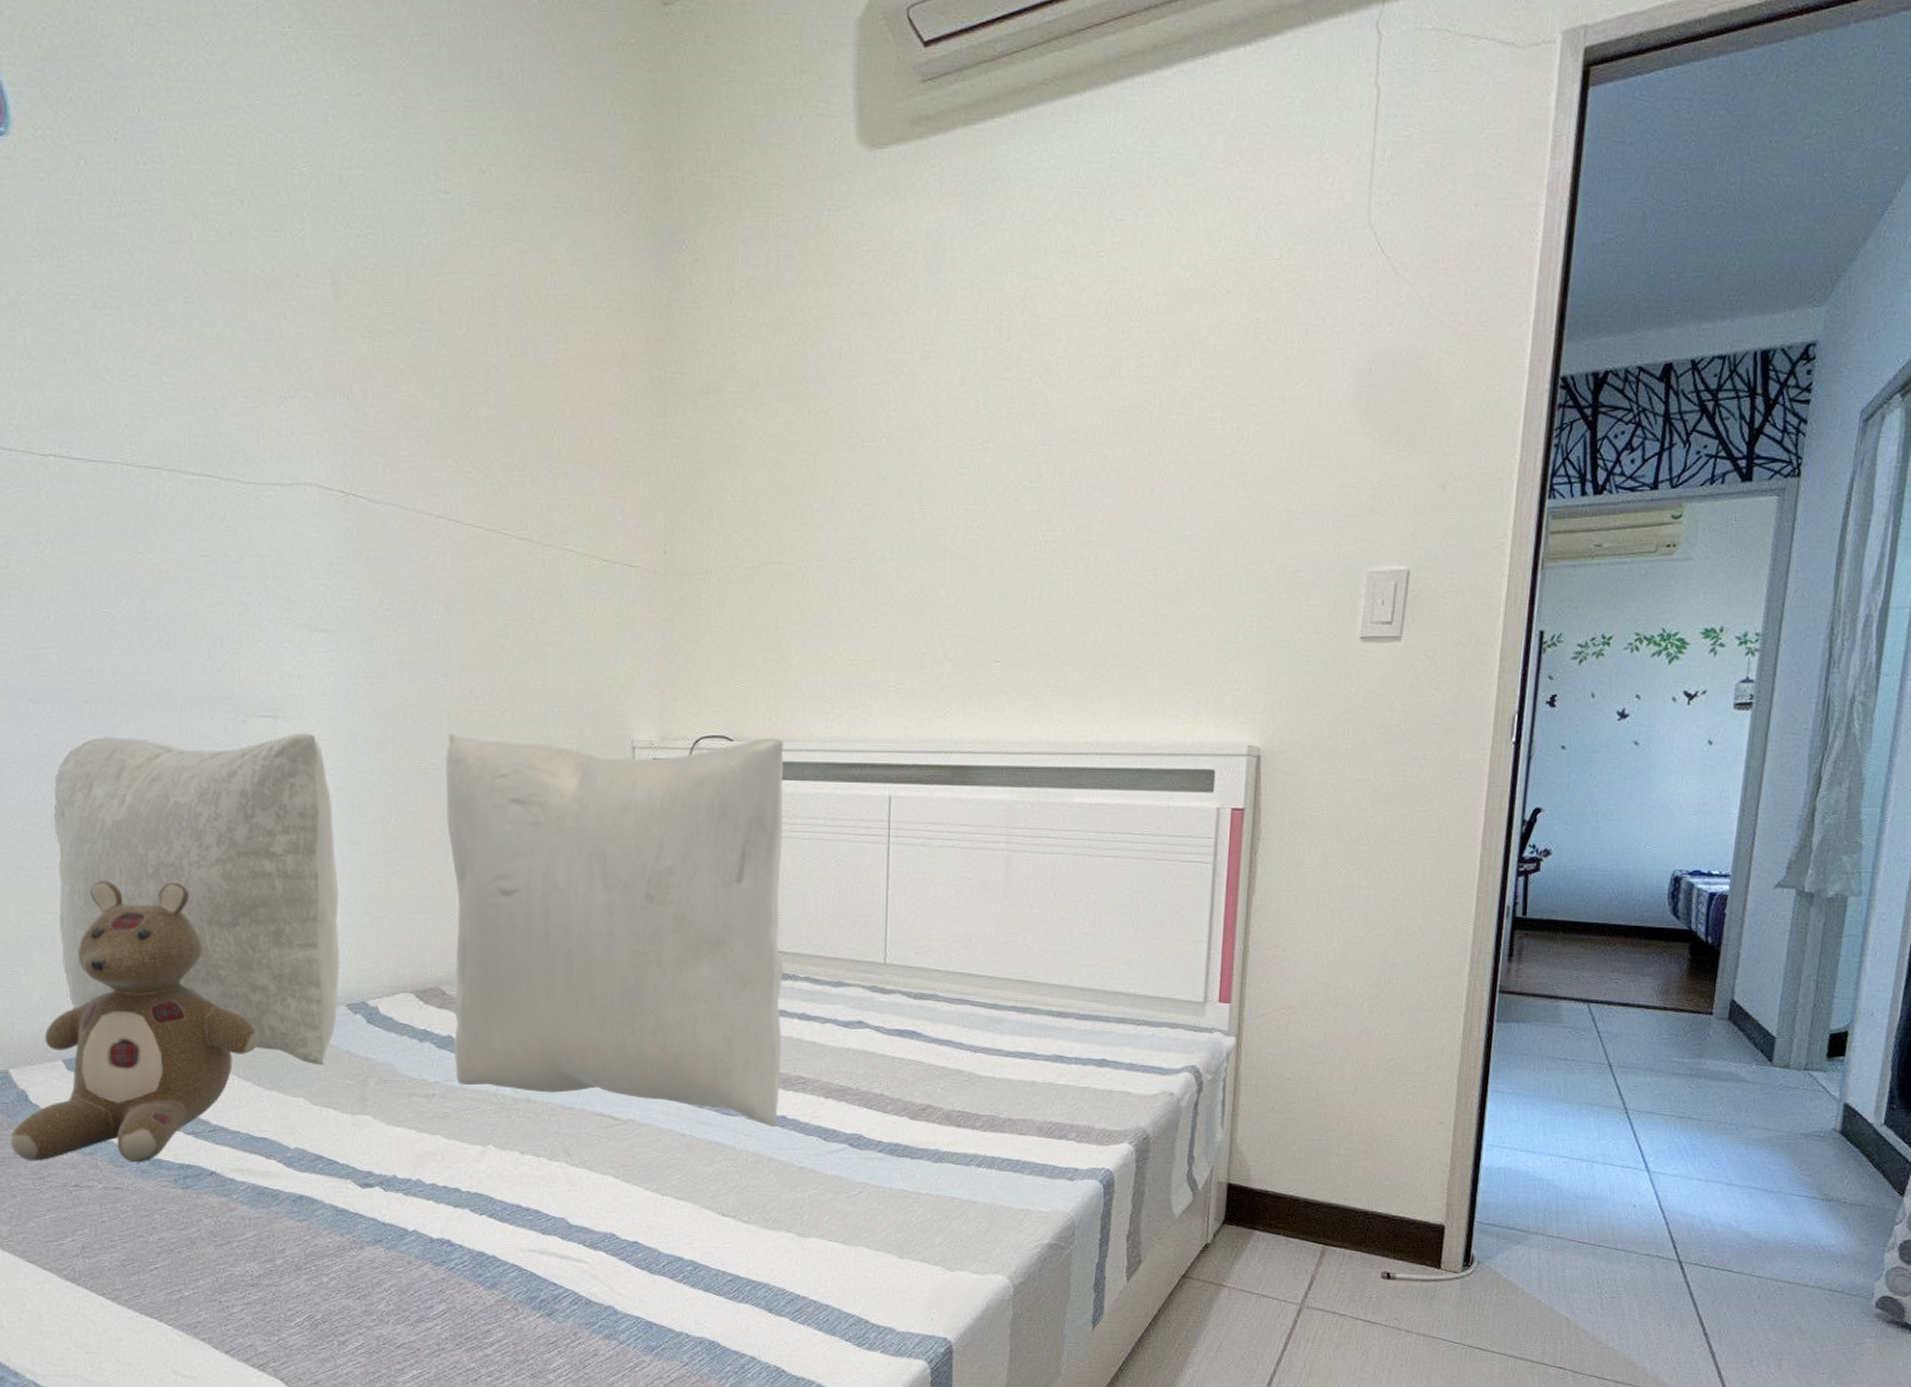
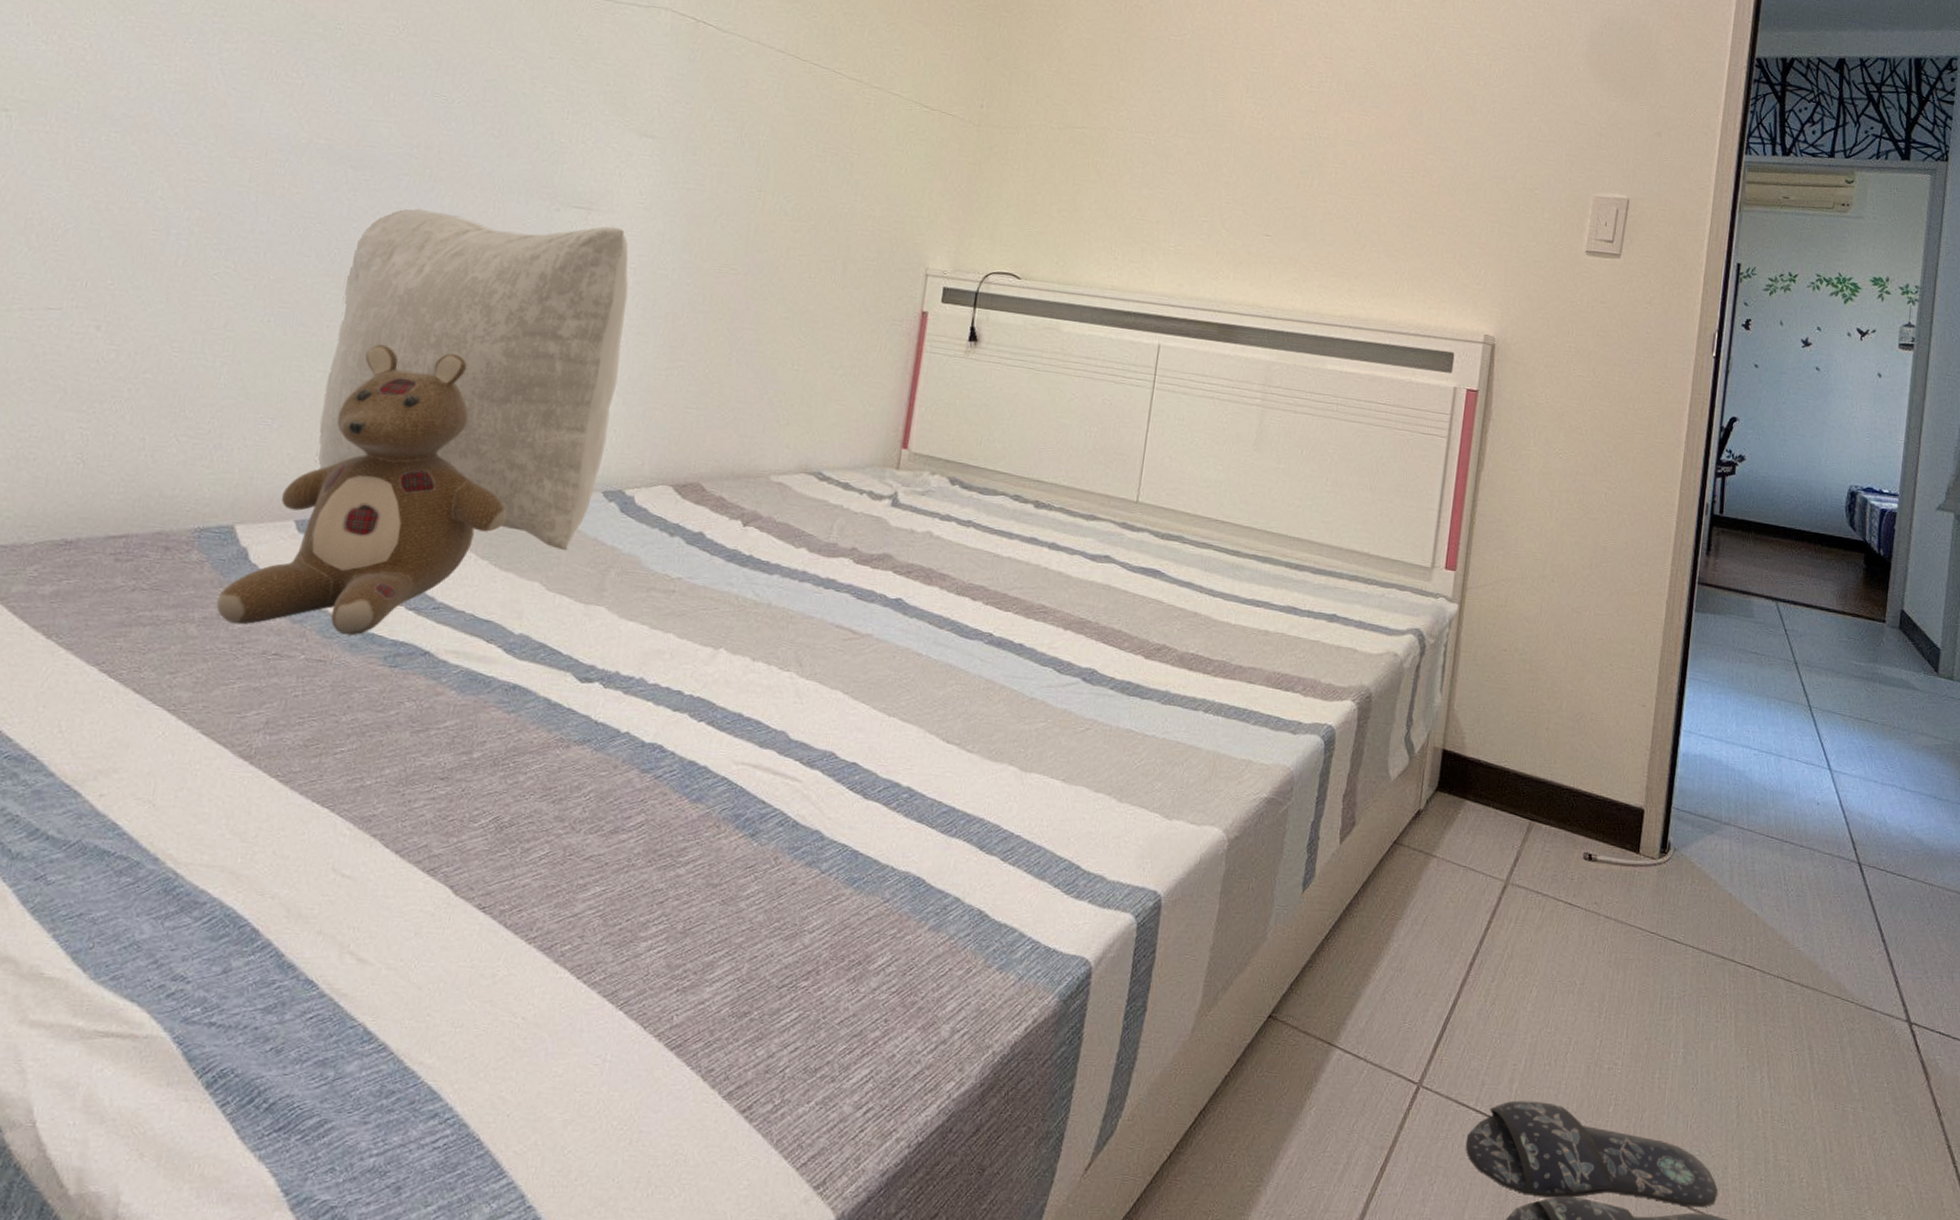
pillow: present [445,733,784,1128] -> none [699,243,1067,655]

